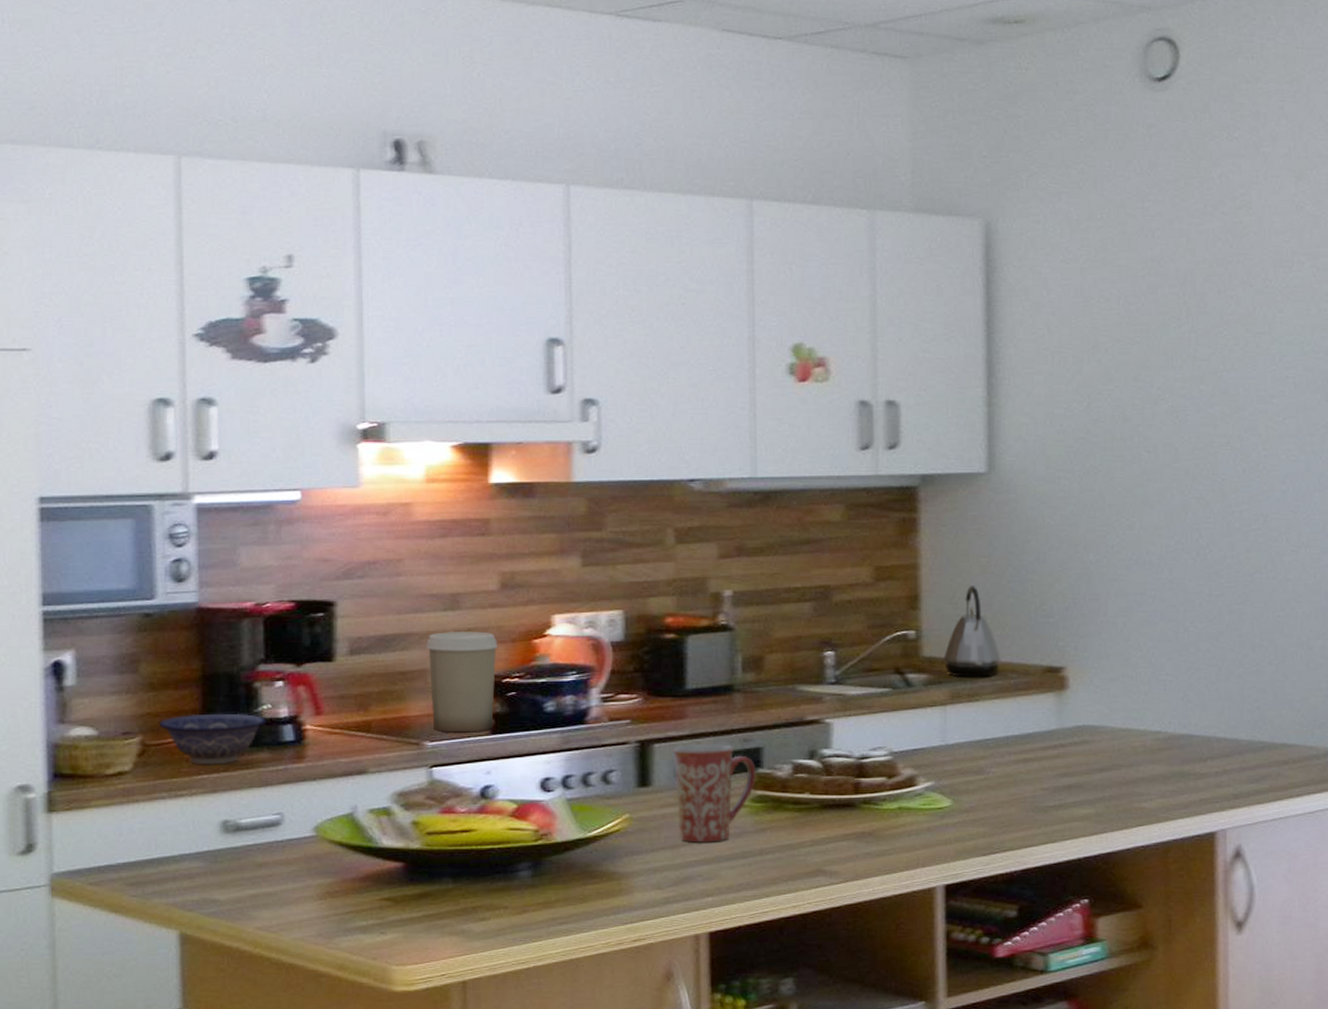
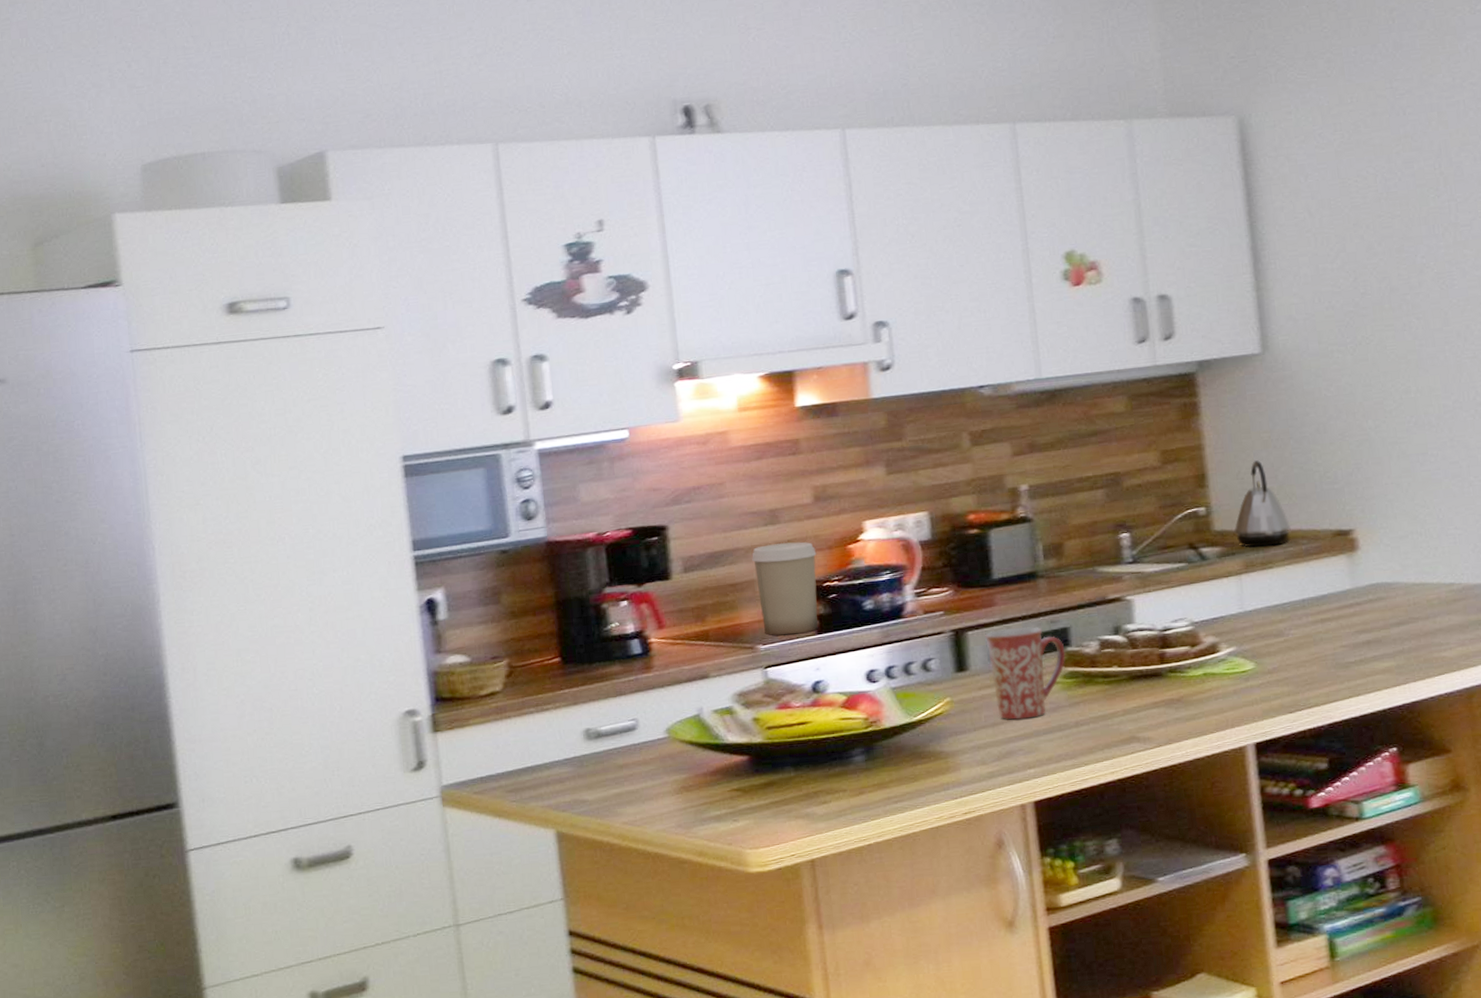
decorative bowl: present [158,713,267,765] -> none [521,632,616,681]

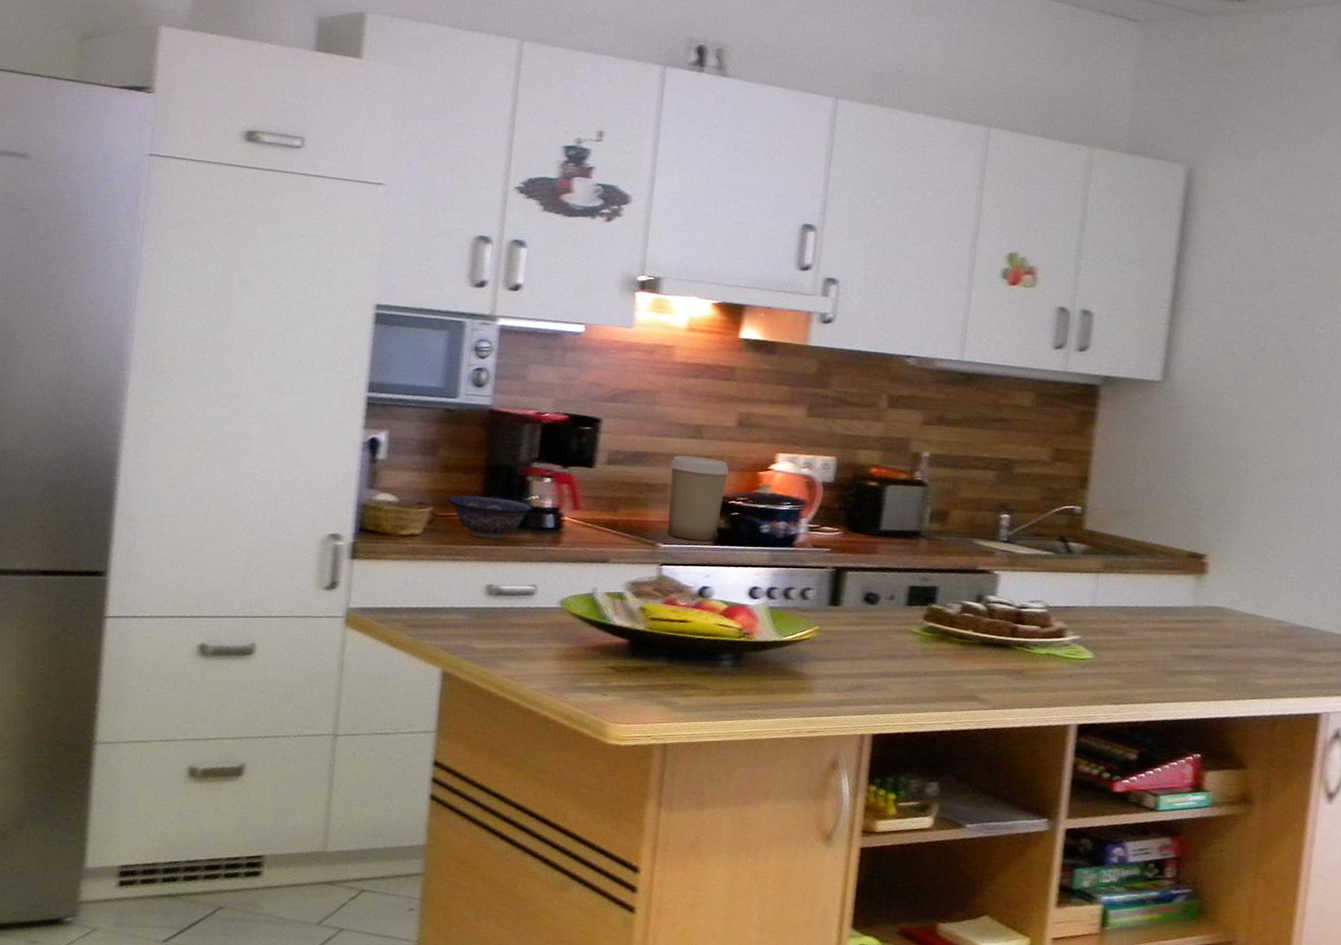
decorative bowl: none [521,632,616,681] -> present [447,495,534,540]
mug: present [985,626,1066,720] -> none [858,575,930,661]
kettle: present [1234,460,1291,547] -> none [1102,475,1152,554]

